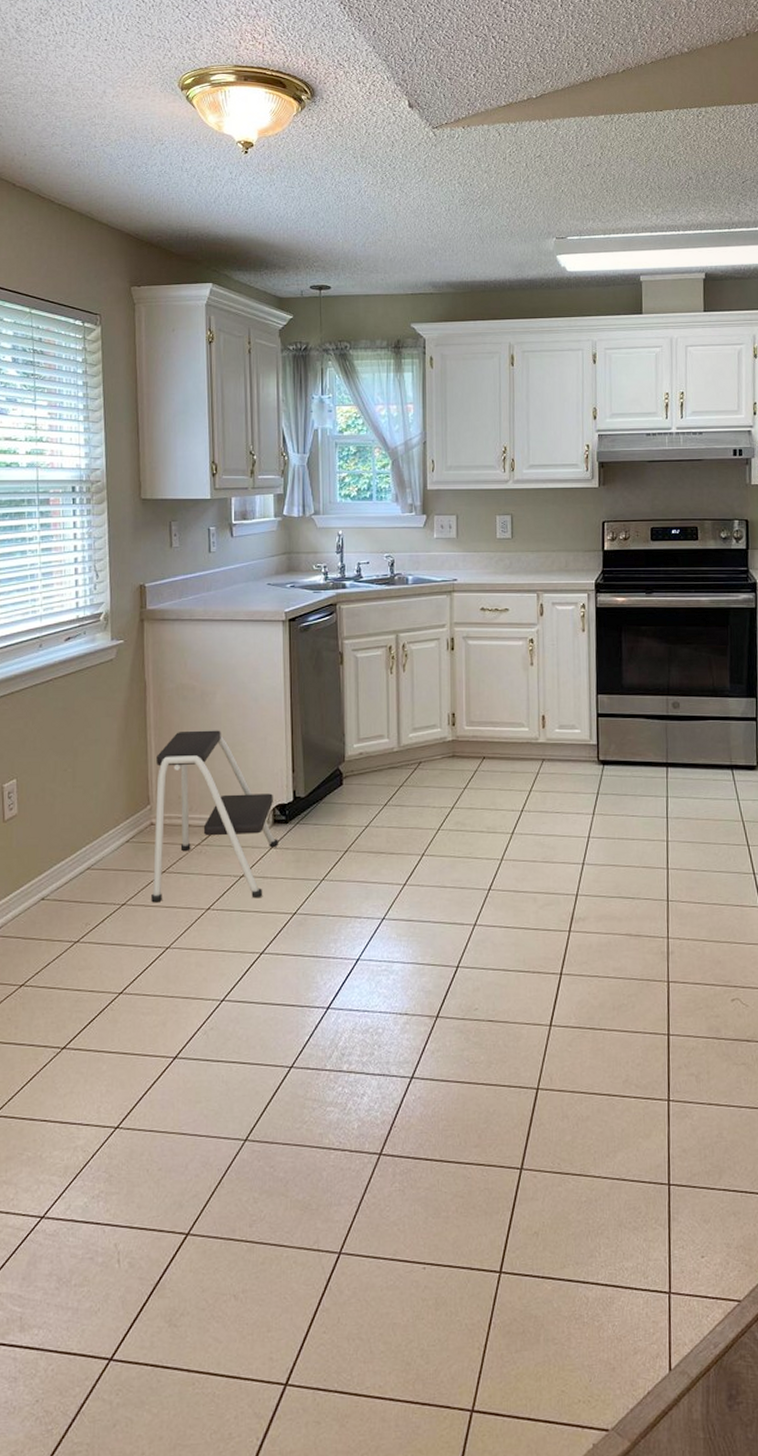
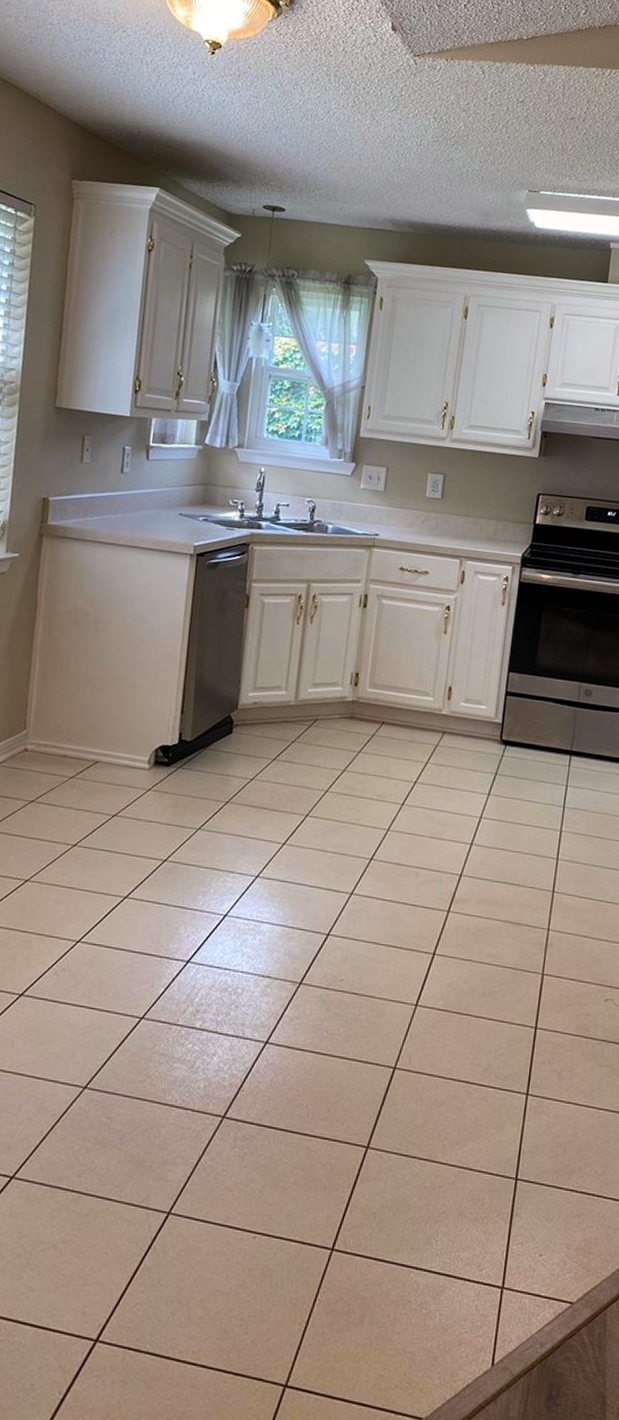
step stool: present [151,730,278,903] -> none [15,657,158,841]

